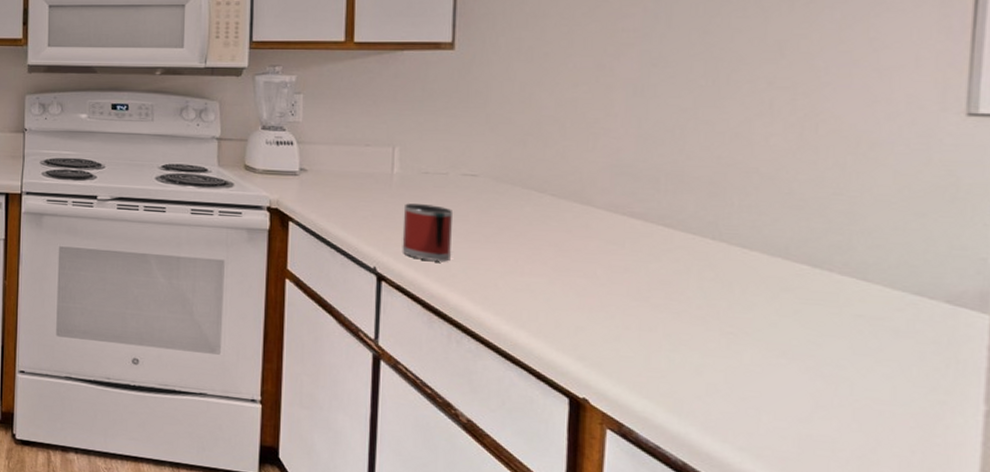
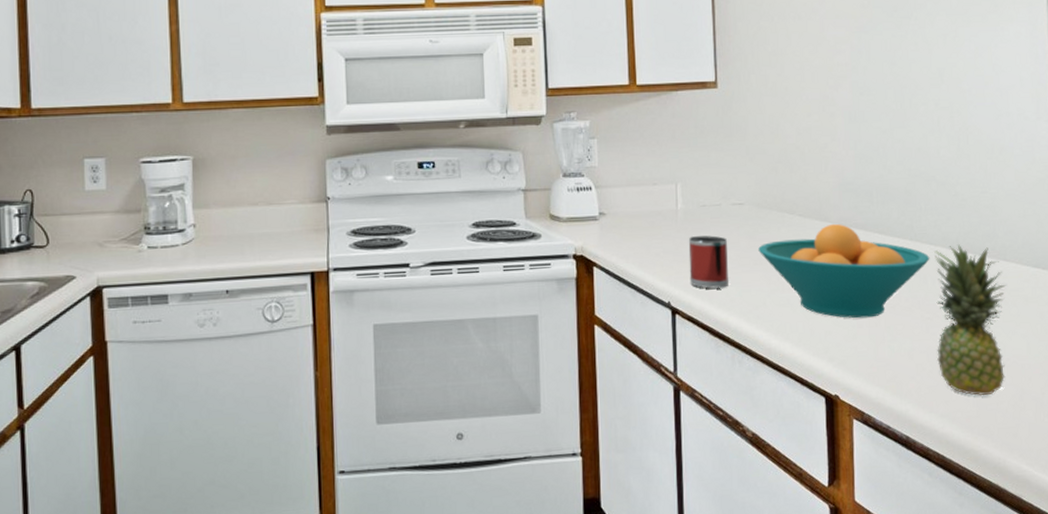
fruit bowl: none [492,208,741,321] -> present [758,223,930,319]
fruit: none [738,252,864,438] -> present [934,244,1007,396]

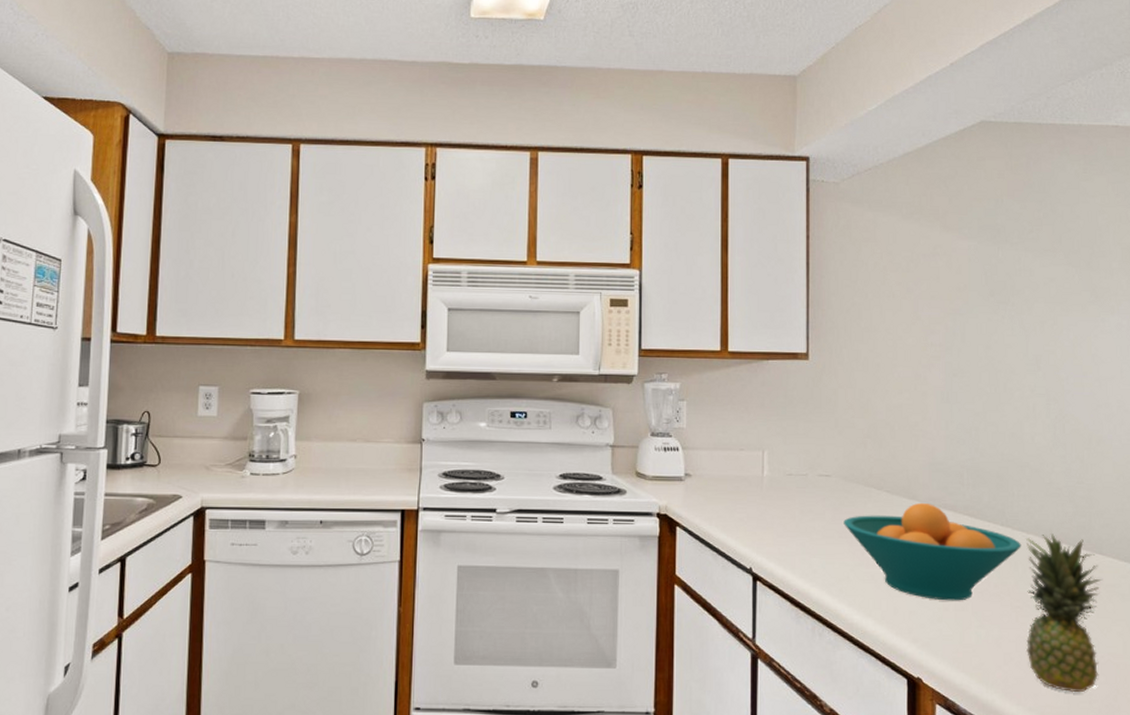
mug: present [688,235,729,289] -> none [772,504,812,558]

